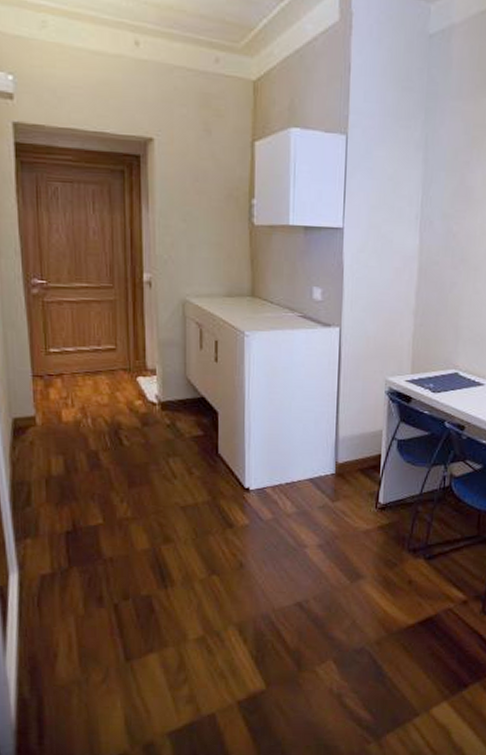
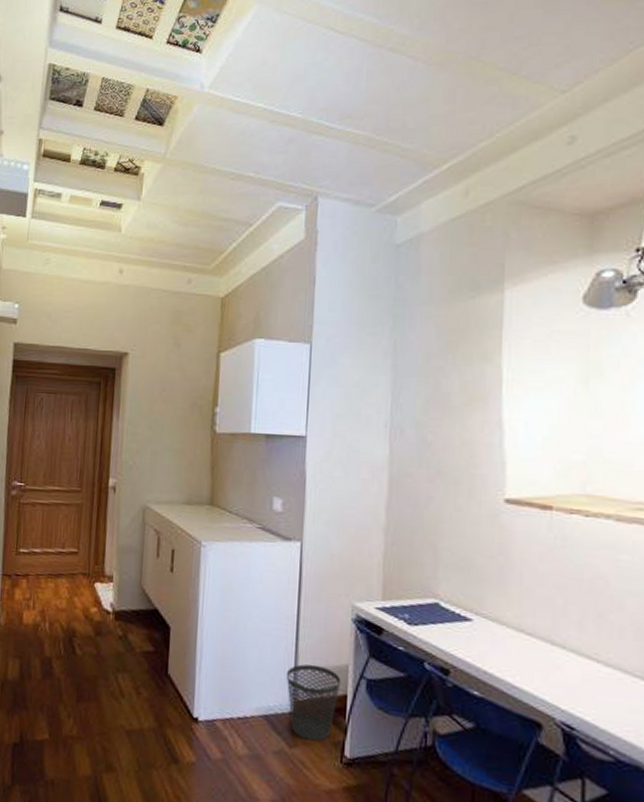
wastebasket: none [329,432,376,494] -> present [287,664,341,742]

